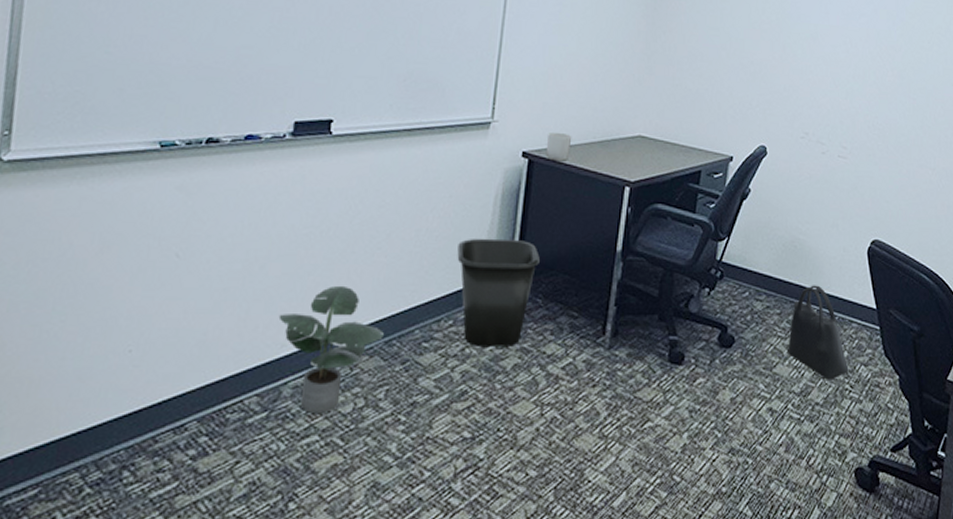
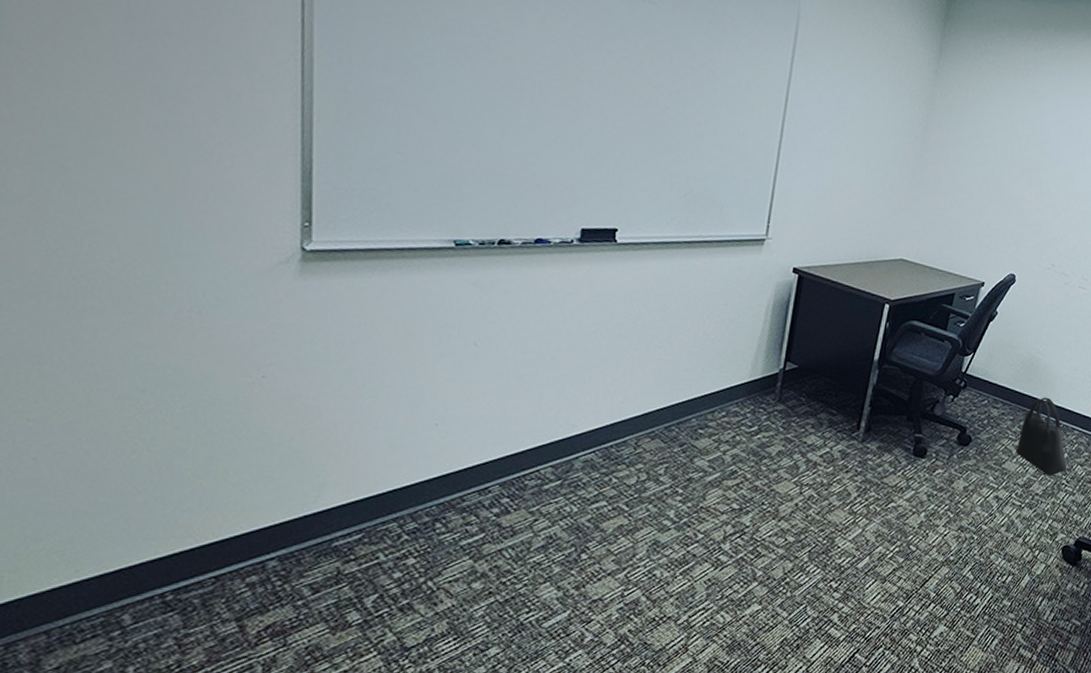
potted plant: present [278,285,384,415] -> none [569,377,664,485]
waste bin: present [457,238,540,346] -> none [730,342,805,436]
mug: present [545,132,572,161] -> none [814,251,840,279]

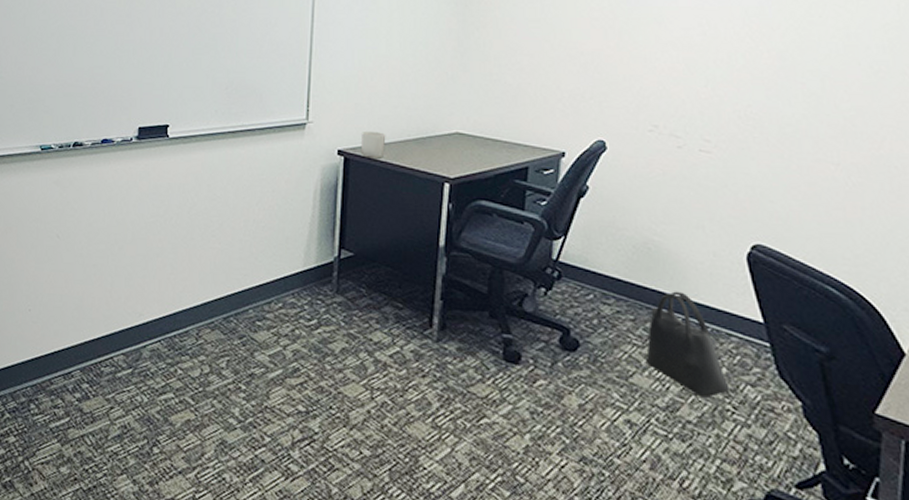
mug: none [814,251,840,279] -> present [360,131,386,159]

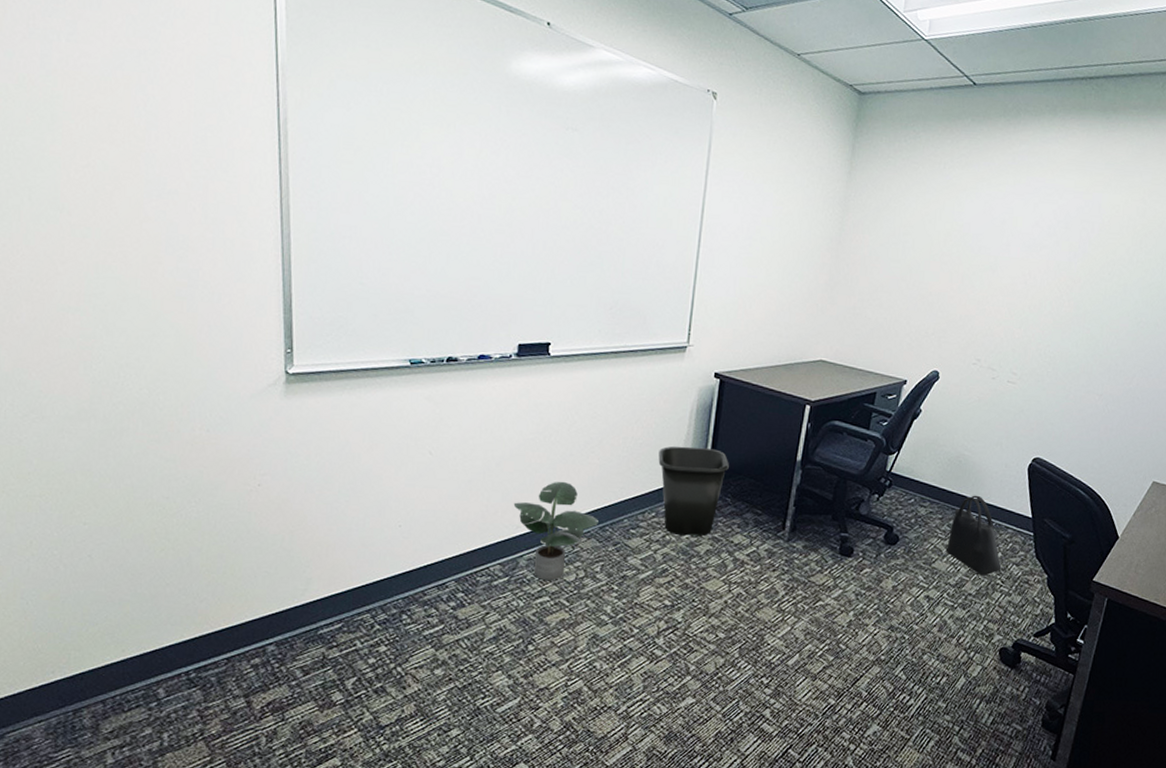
potted plant: none [136,266,222,376] -> present [513,481,598,581]
waste bin: none [282,229,361,331] -> present [658,446,729,536]
mug: present [360,131,386,159] -> none [735,355,759,382]

